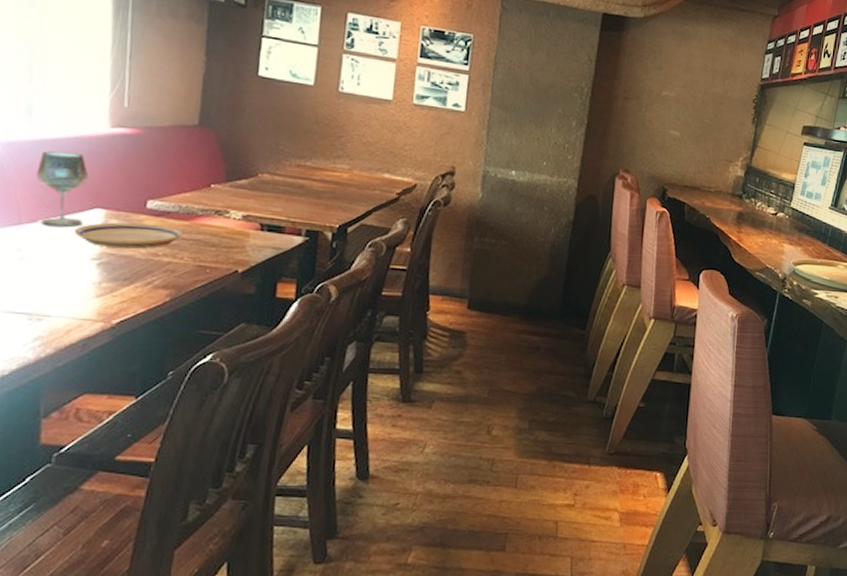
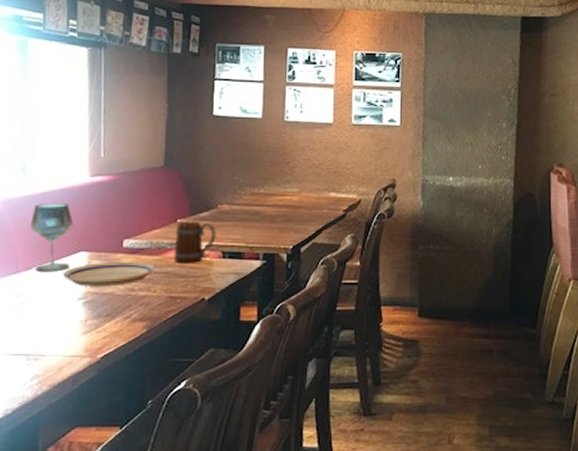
beer mug: none [204,186,255,233] -> present [173,221,216,263]

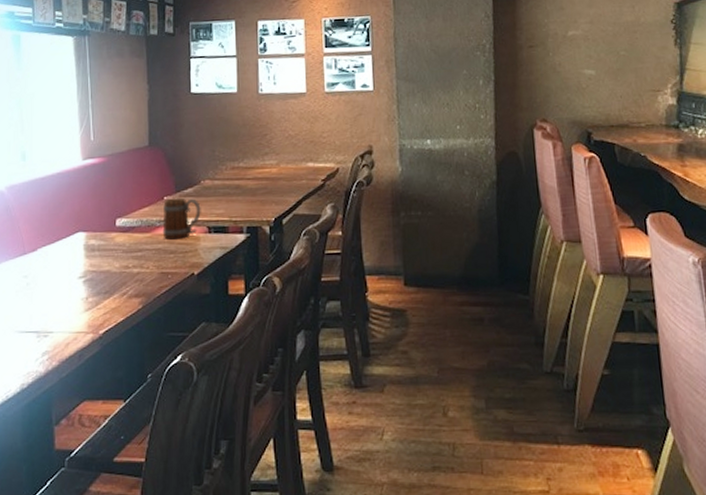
wine glass: present [30,204,74,271] -> none [33,187,71,252]
plate: present [63,261,155,286] -> none [64,239,146,265]

